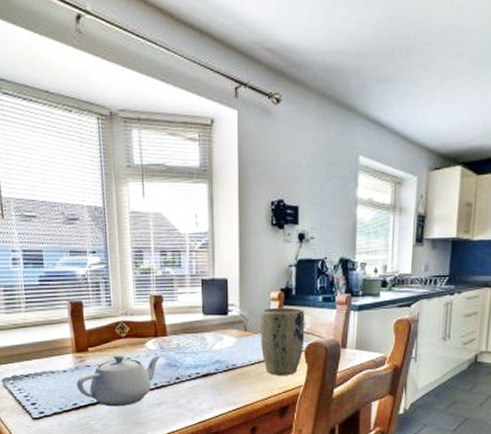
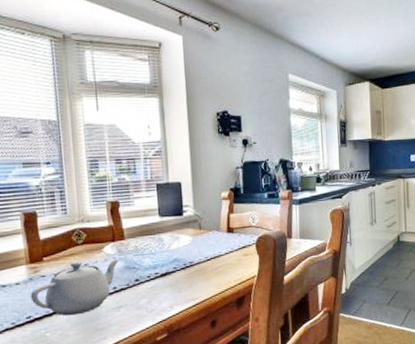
plant pot: present [261,307,305,375] -> none [213,205,255,269]

